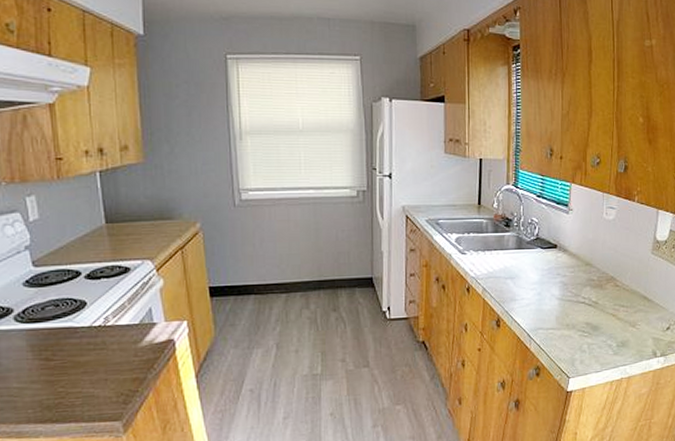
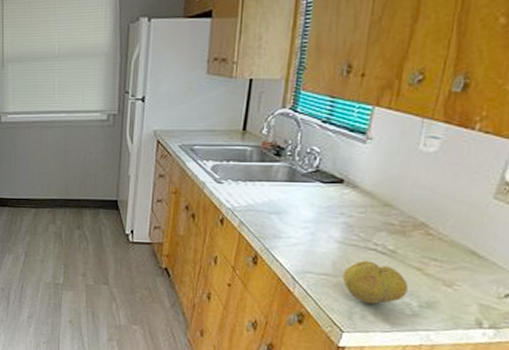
fruit: none [564,312,608,350] -> present [342,260,408,304]

